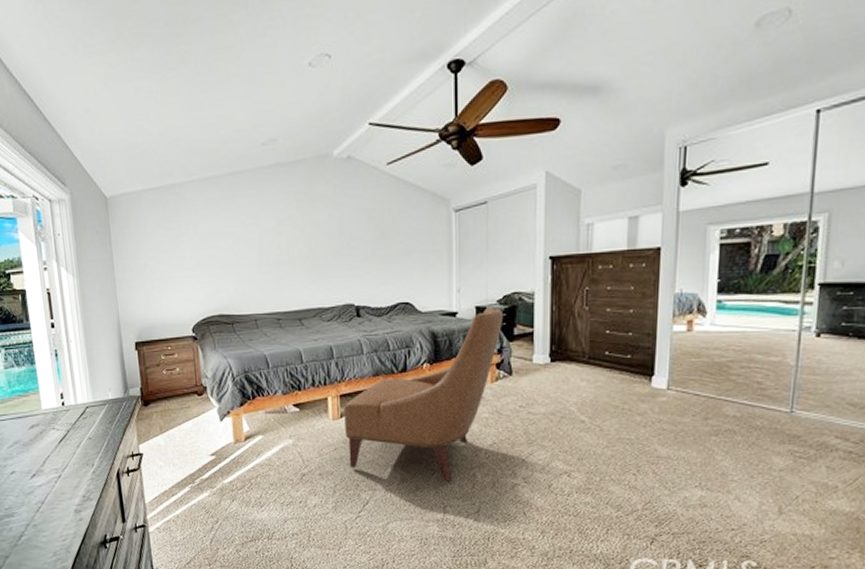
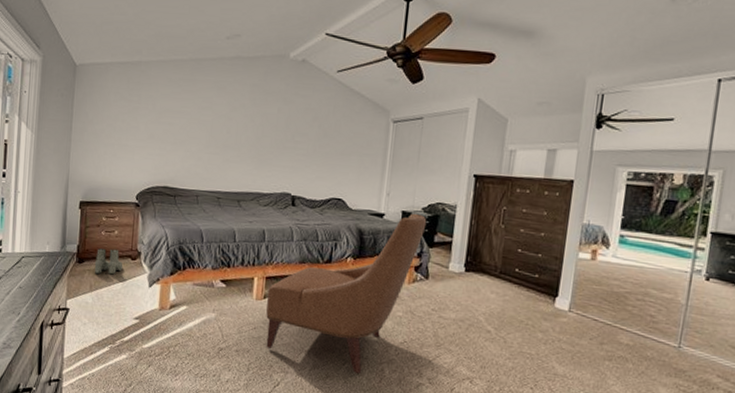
boots: none [160,387,191,415] -> present [94,248,123,275]

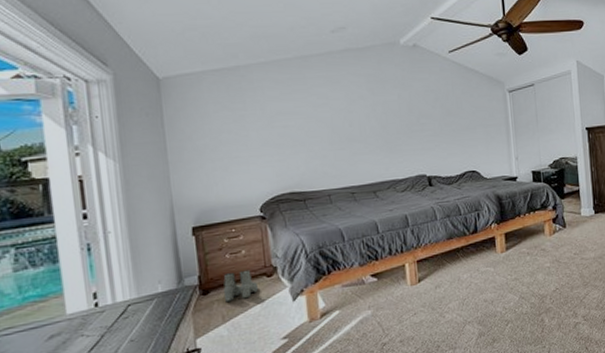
chair: present [266,213,427,374] -> none [421,171,555,331]

